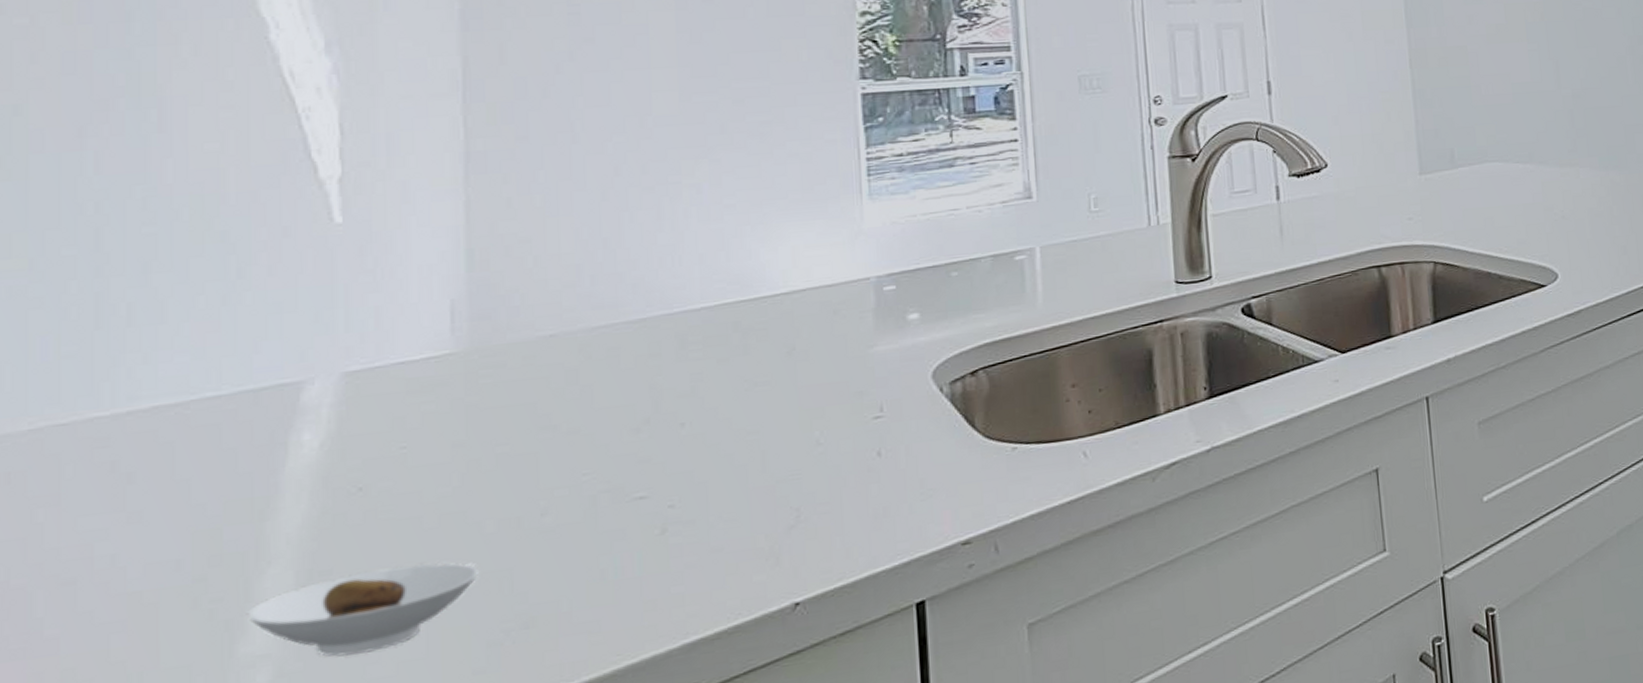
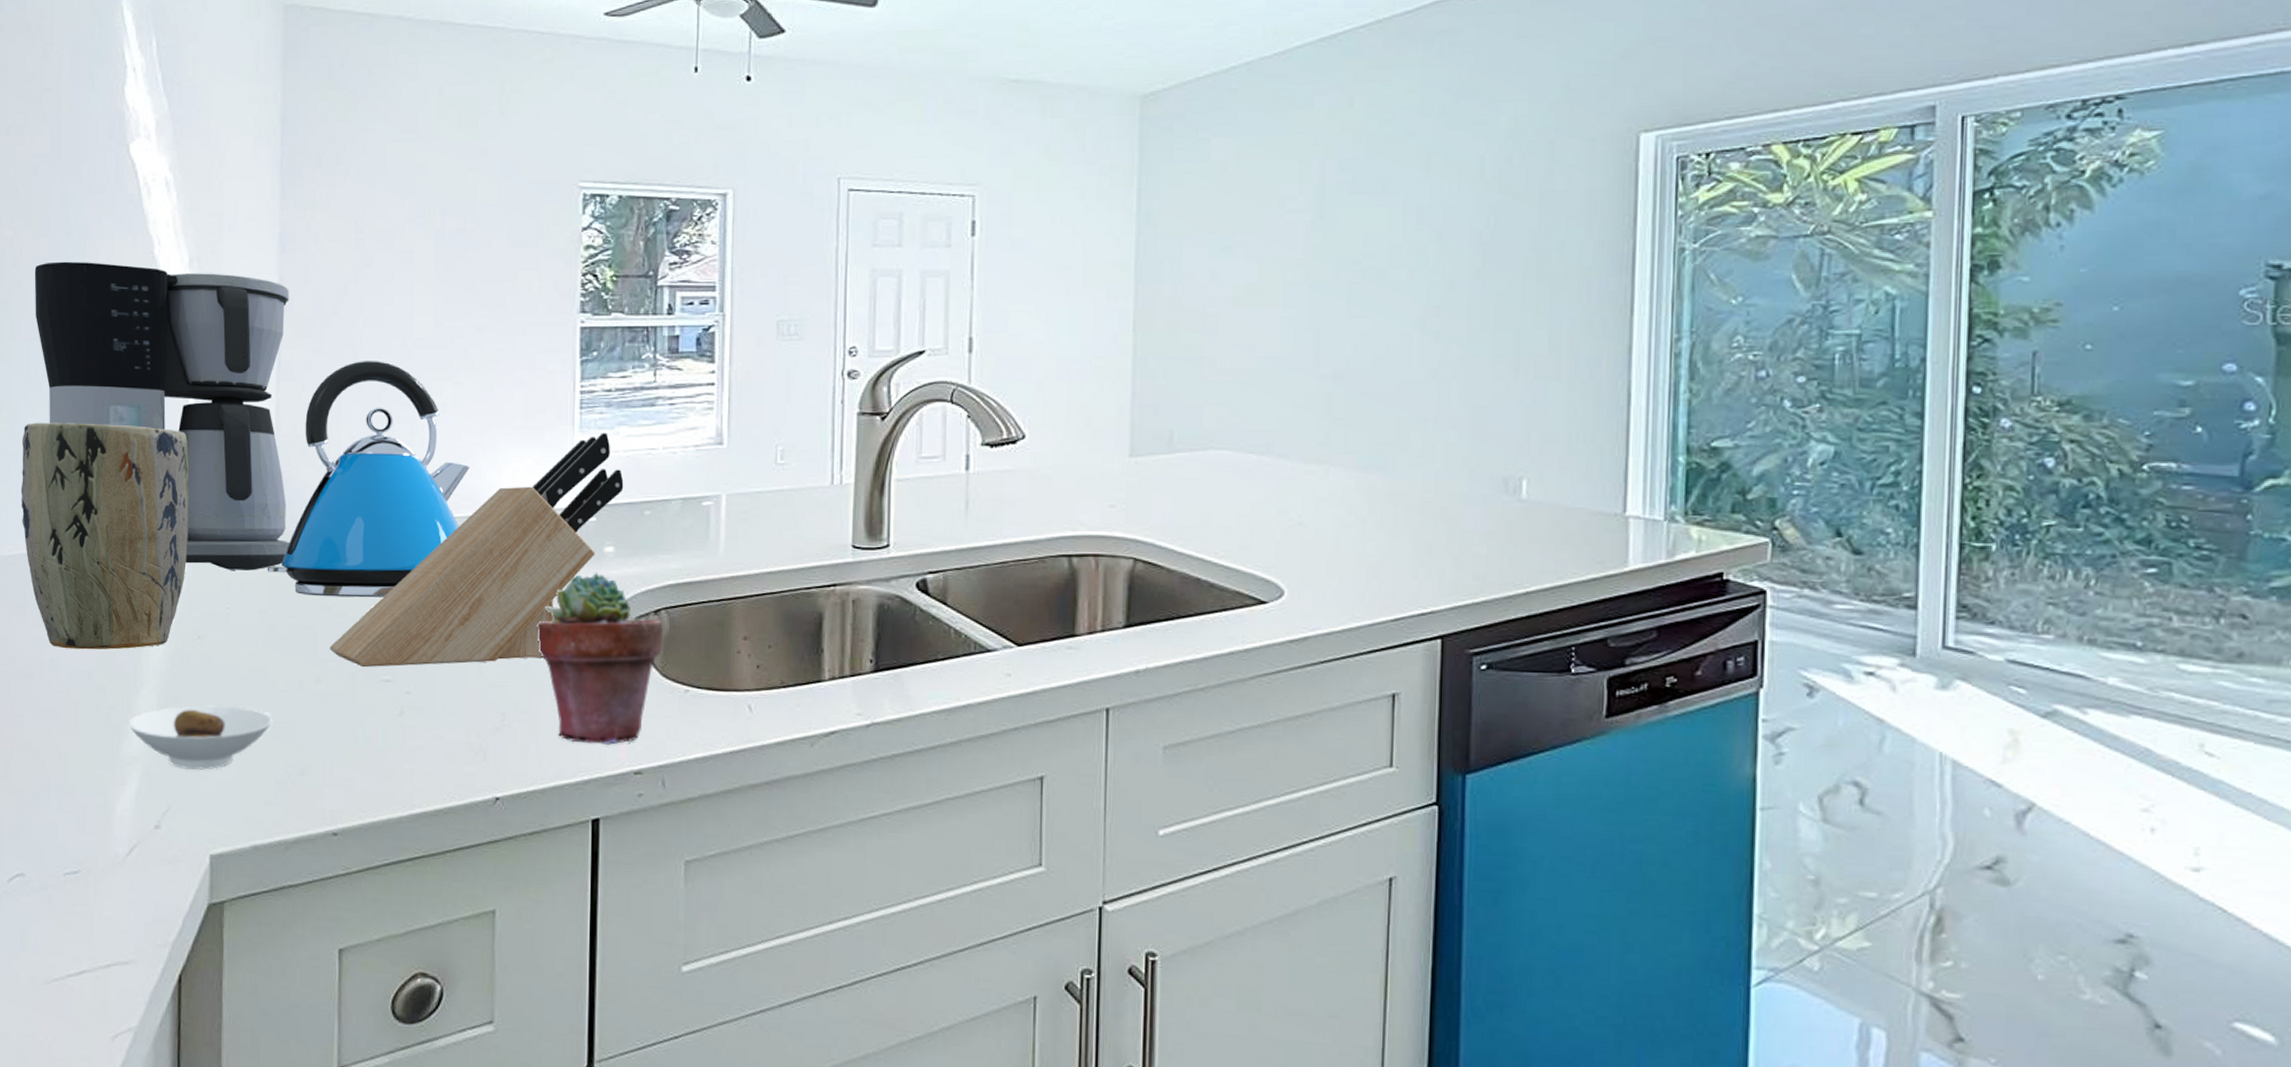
plant pot: none [49,243,338,538] -> present [20,422,189,650]
coffee maker: none [67,52,495,403] -> present [34,261,290,571]
kettle: none [461,143,737,417] -> present [267,361,470,598]
knife block: none [559,198,925,488] -> present [330,433,624,668]
potted succulent: none [833,341,984,525] -> present [537,572,664,745]

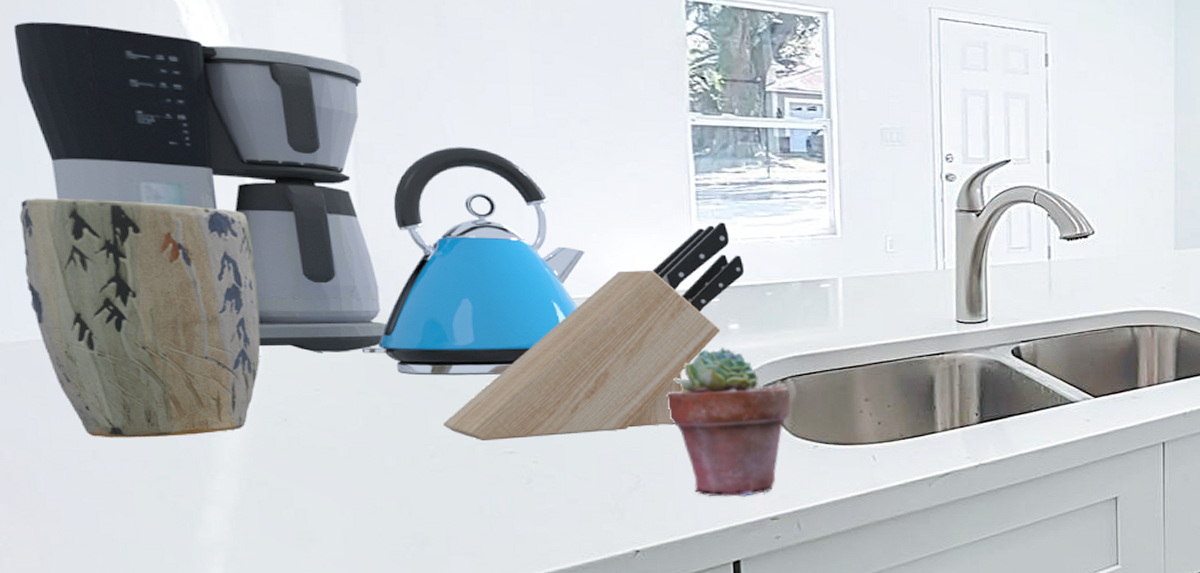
saucer: present [127,704,272,770] -> none [202,485,383,550]

